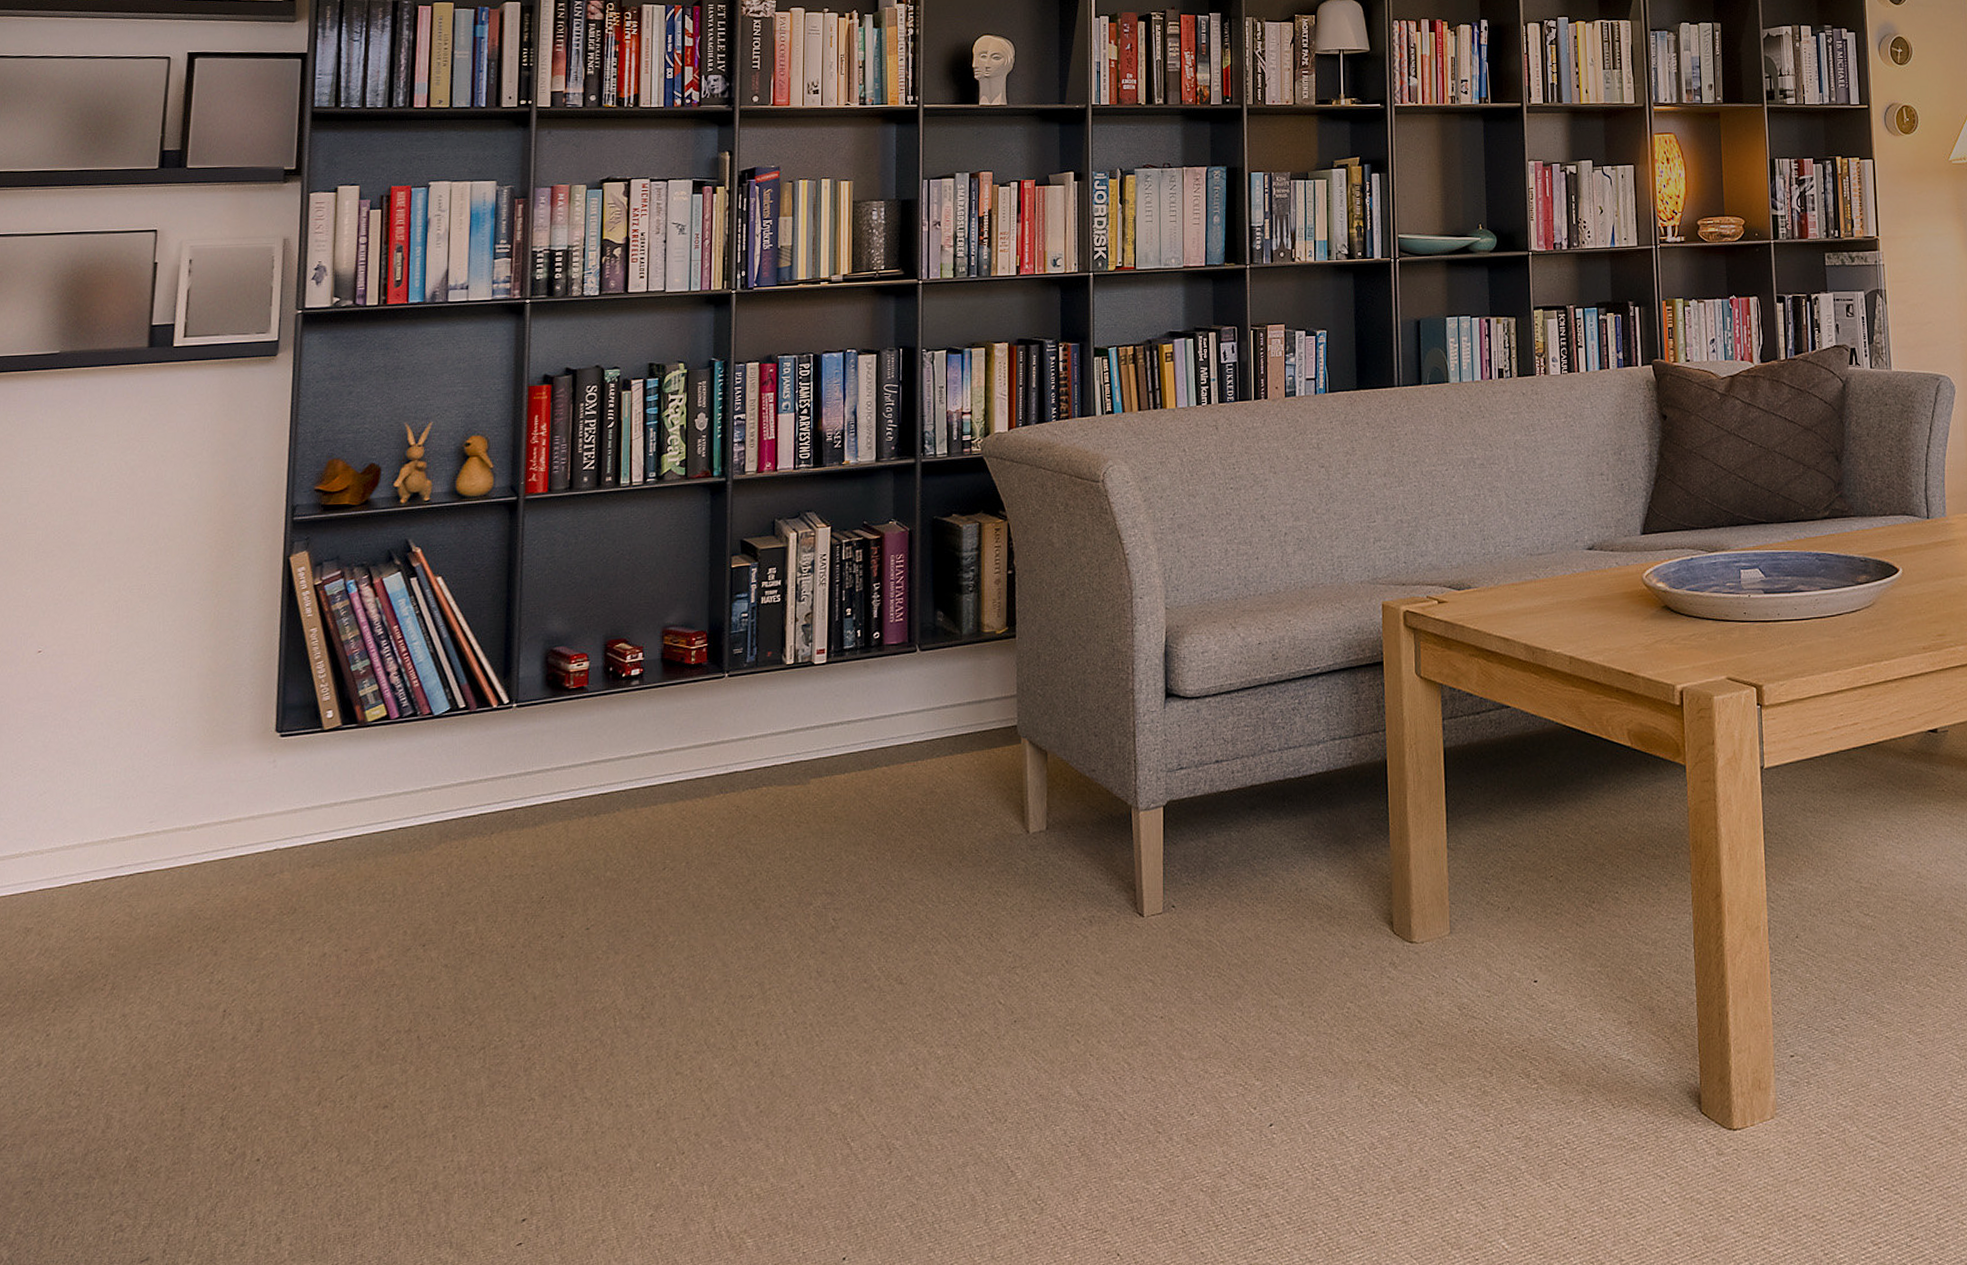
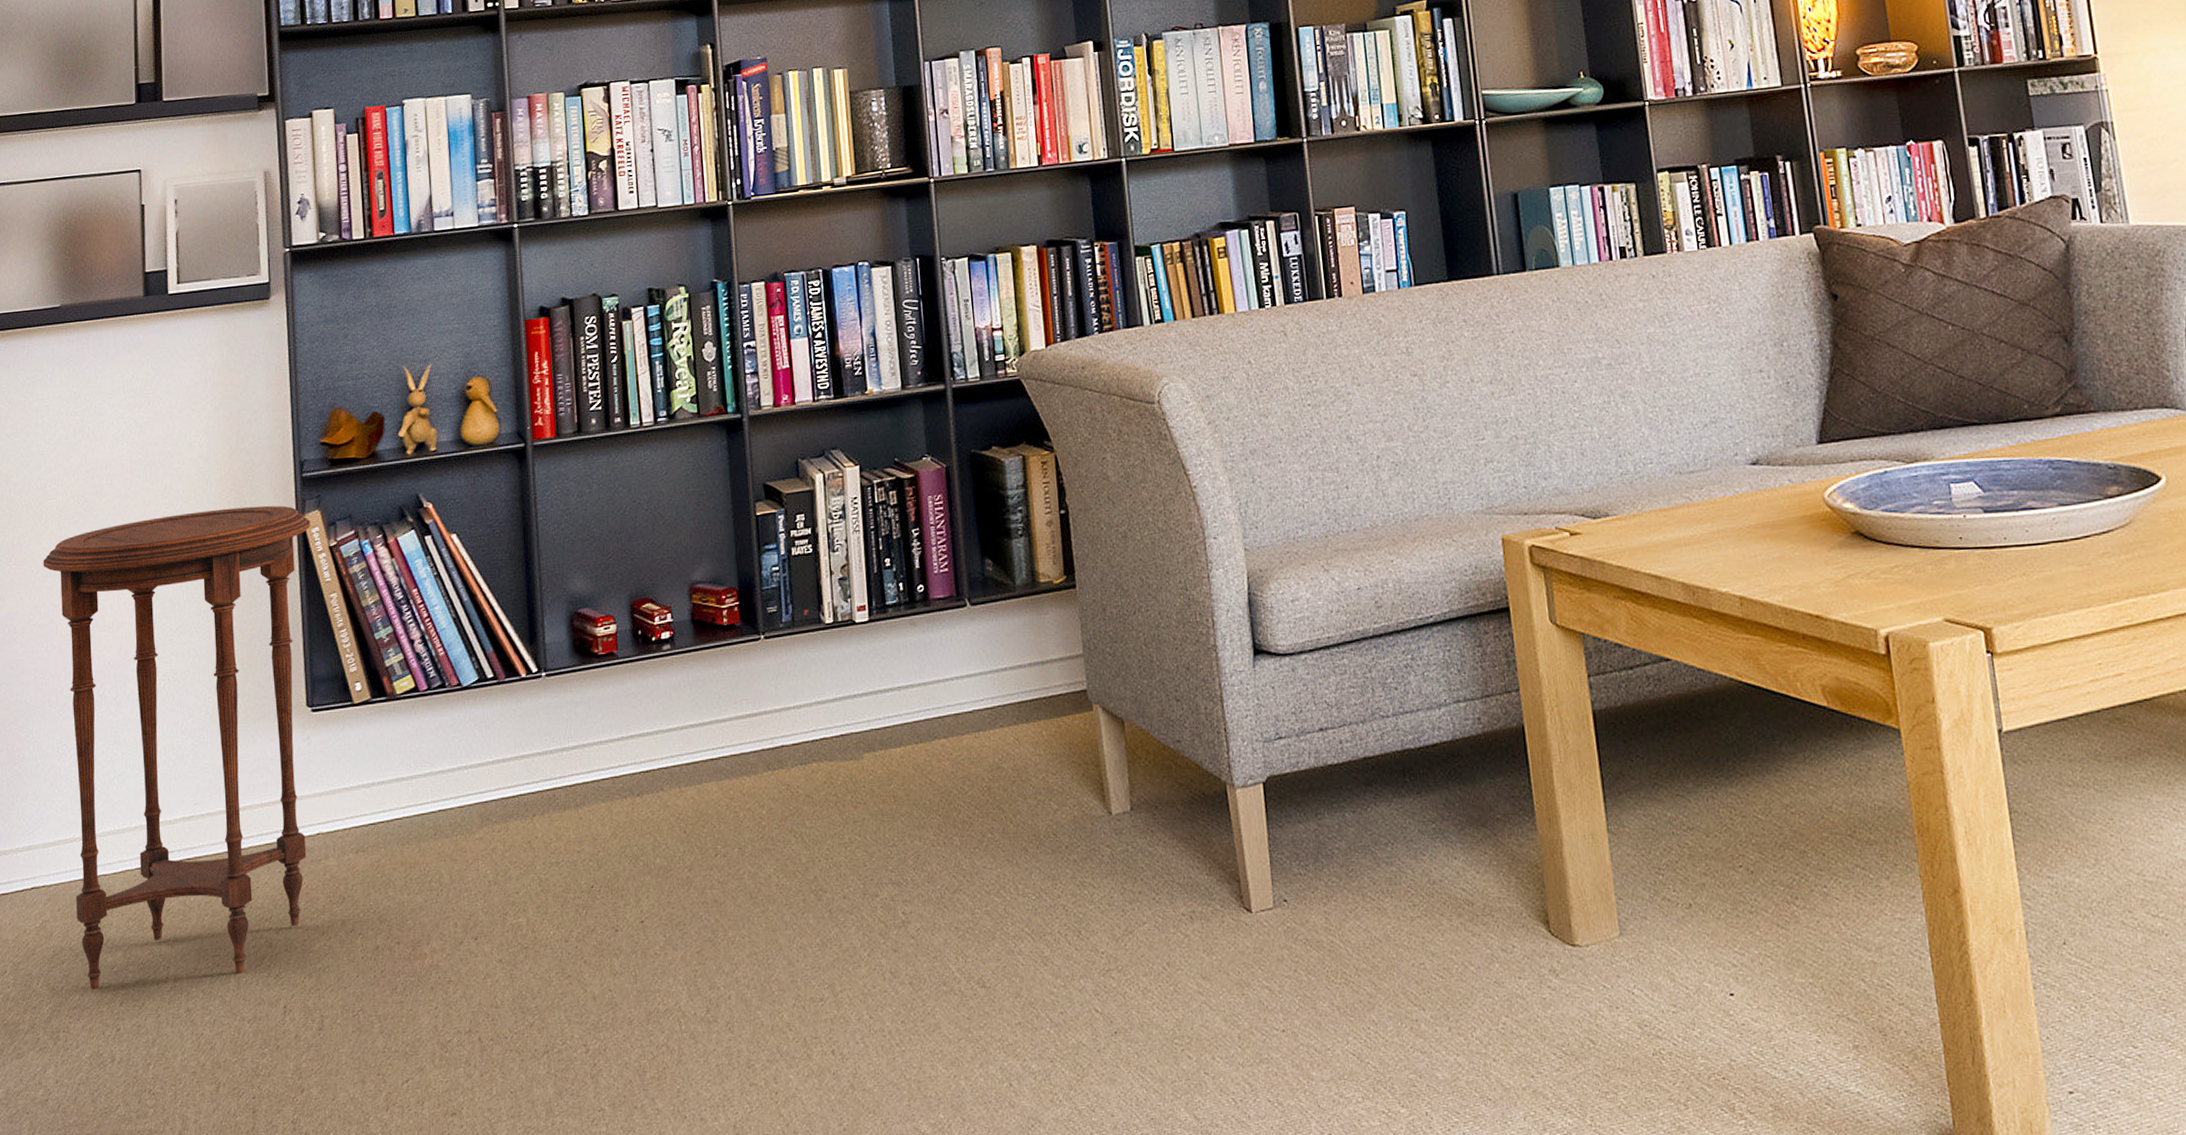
side table: none [15,545,297,997] -> present [43,505,311,990]

